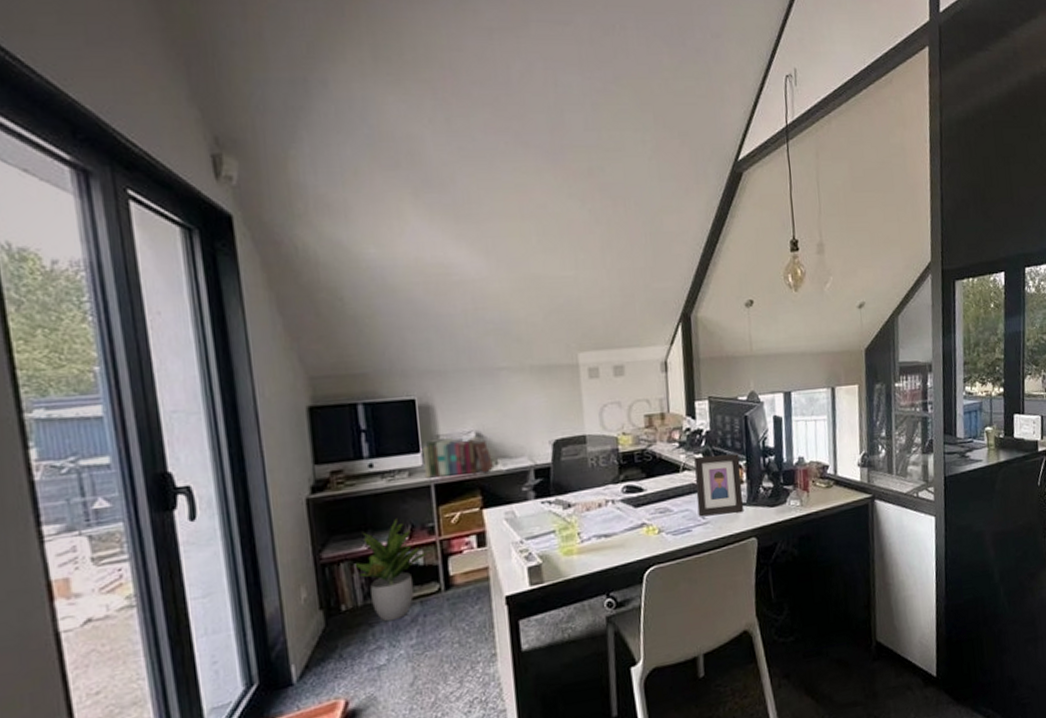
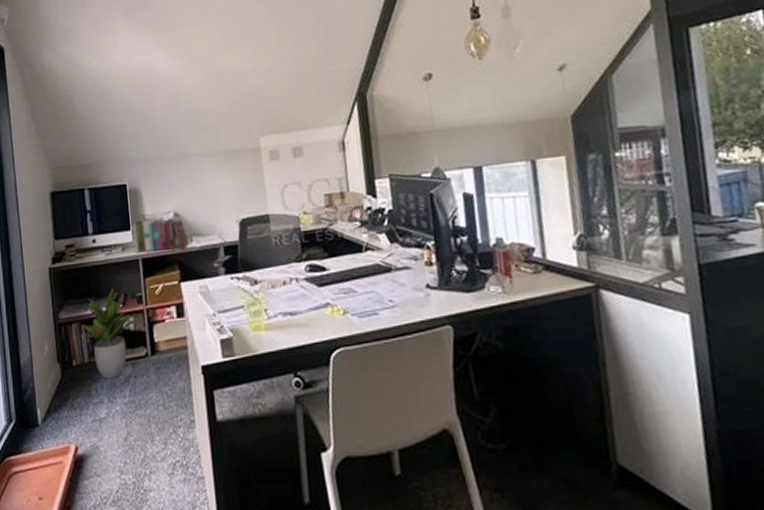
picture frame: present [694,453,743,516] -> none [377,233,434,299]

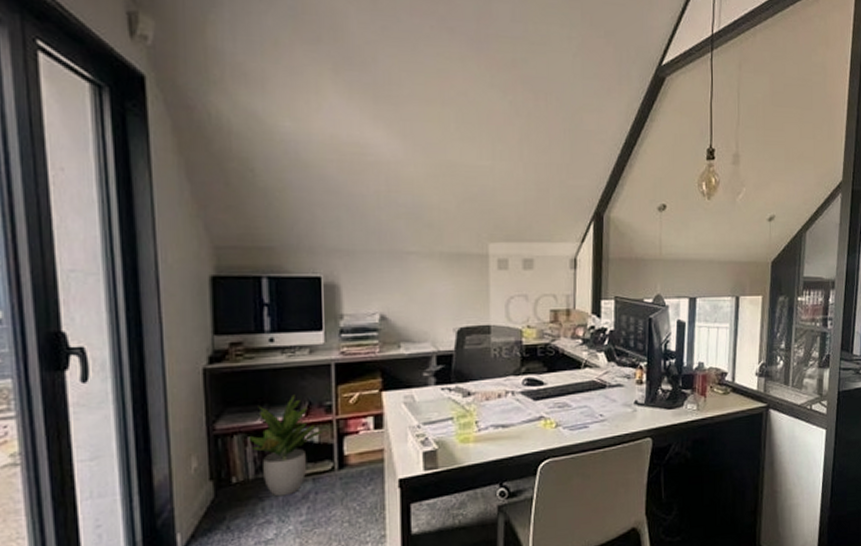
books: present [133,216,189,253] -> none [326,317,395,357]

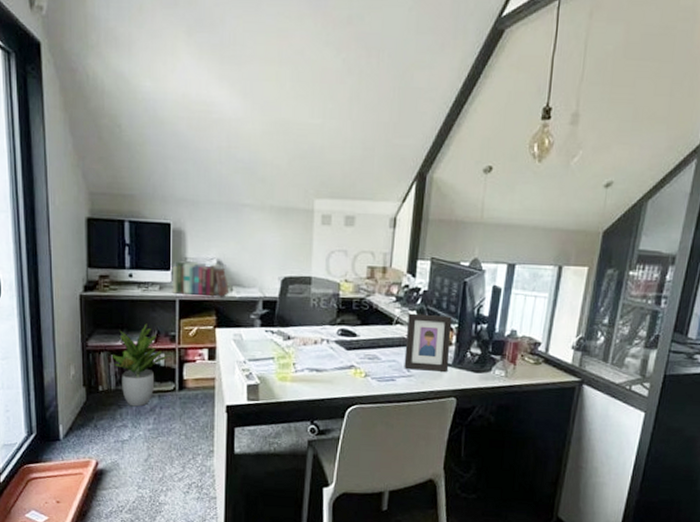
books: none [326,317,395,357] -> present [173,260,229,297]
picture frame: none [595,354,642,414] -> present [404,313,452,372]

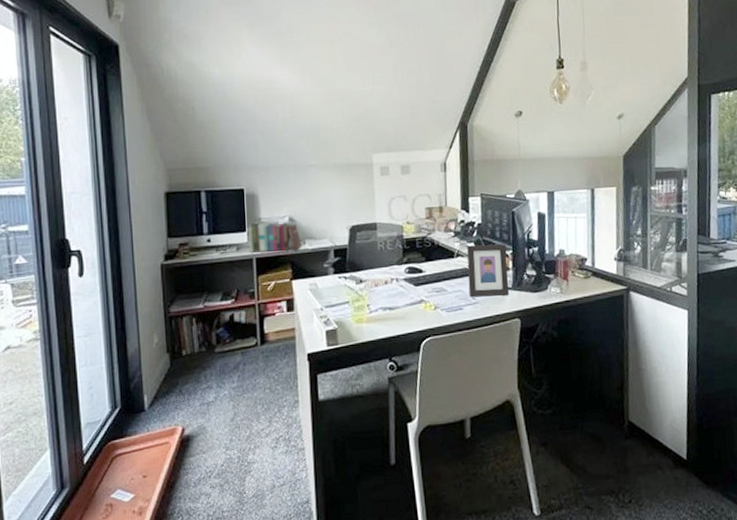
potted plant: present [113,323,168,407] -> none [195,284,249,367]

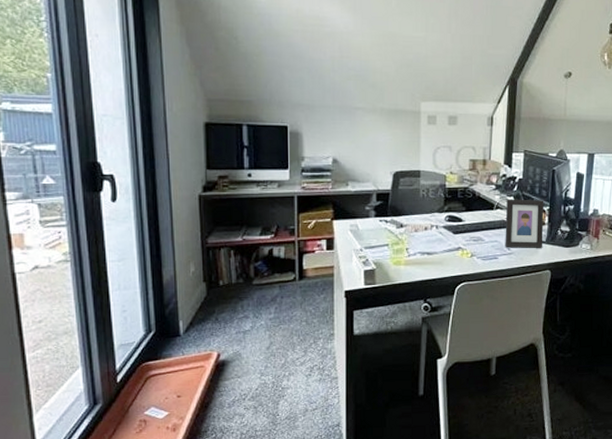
books: present [248,220,302,253] -> none [291,159,344,192]

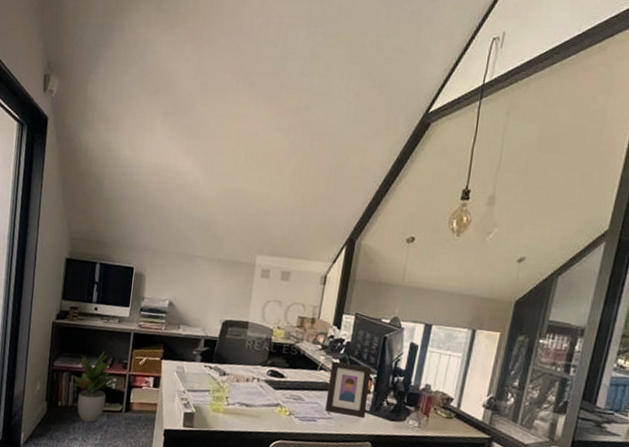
potted plant: none [233,219,288,298] -> present [72,350,120,423]

